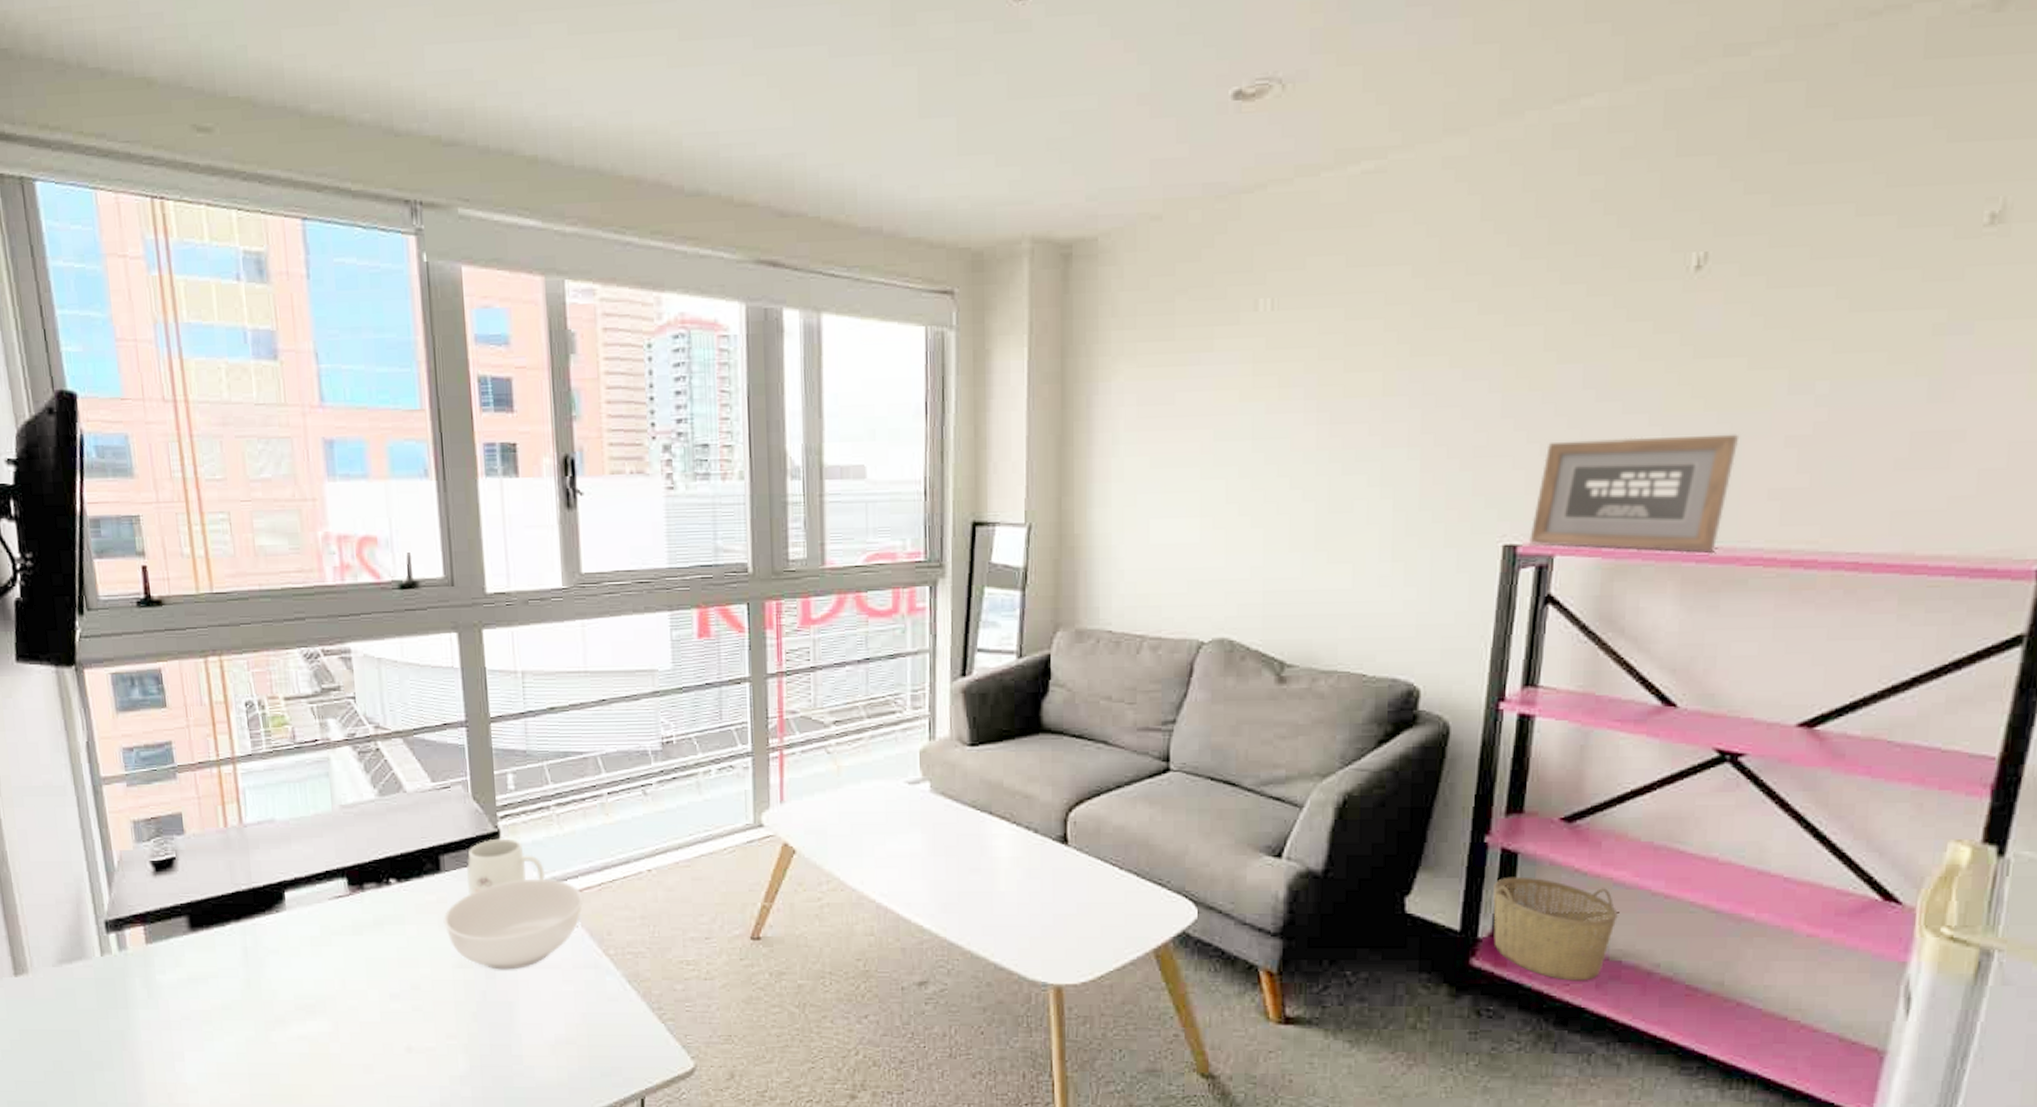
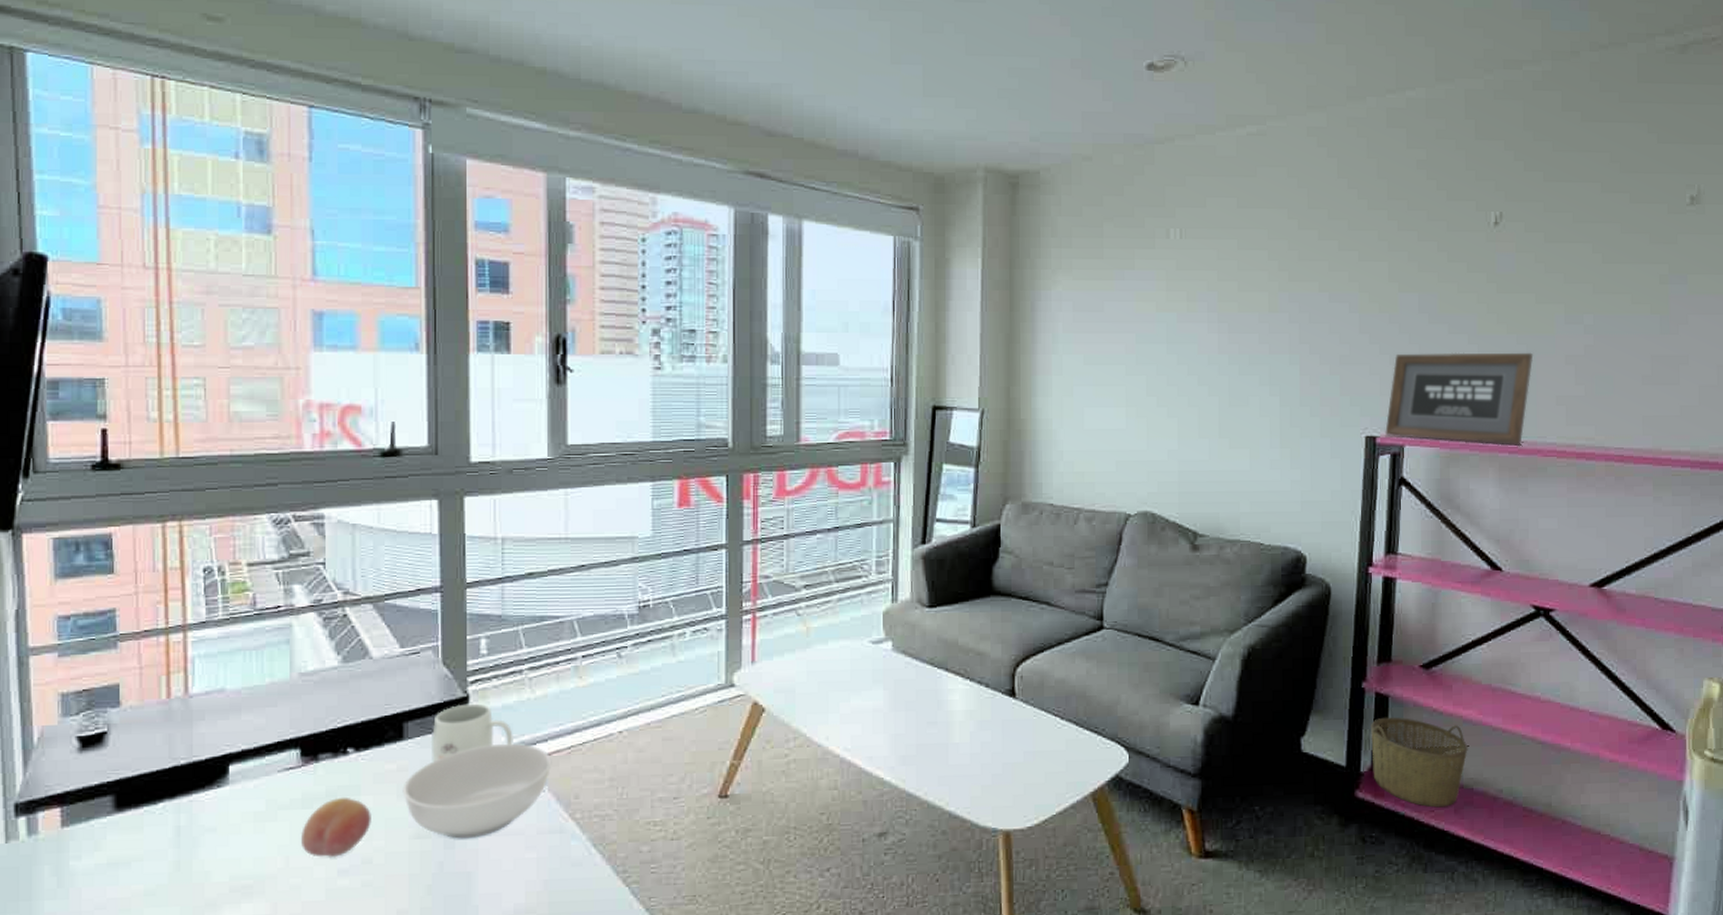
fruit: none [354,925,417,982] -> present [301,796,371,857]

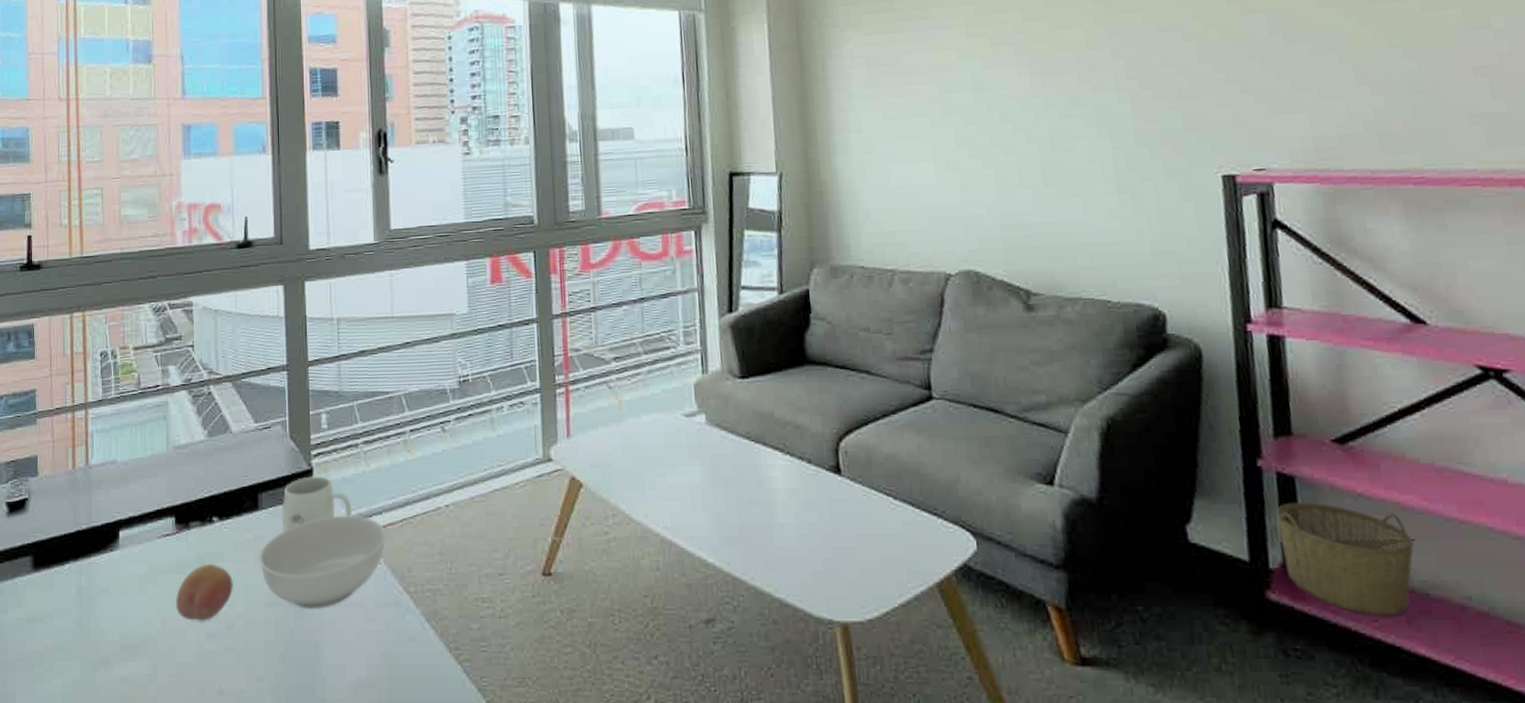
picture frame: present [1385,352,1534,446] -> none [1245,67,1431,176]

